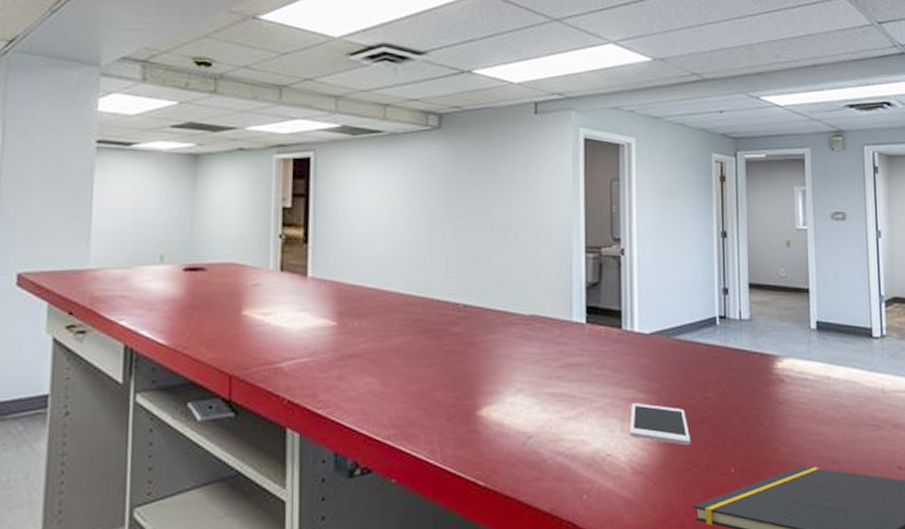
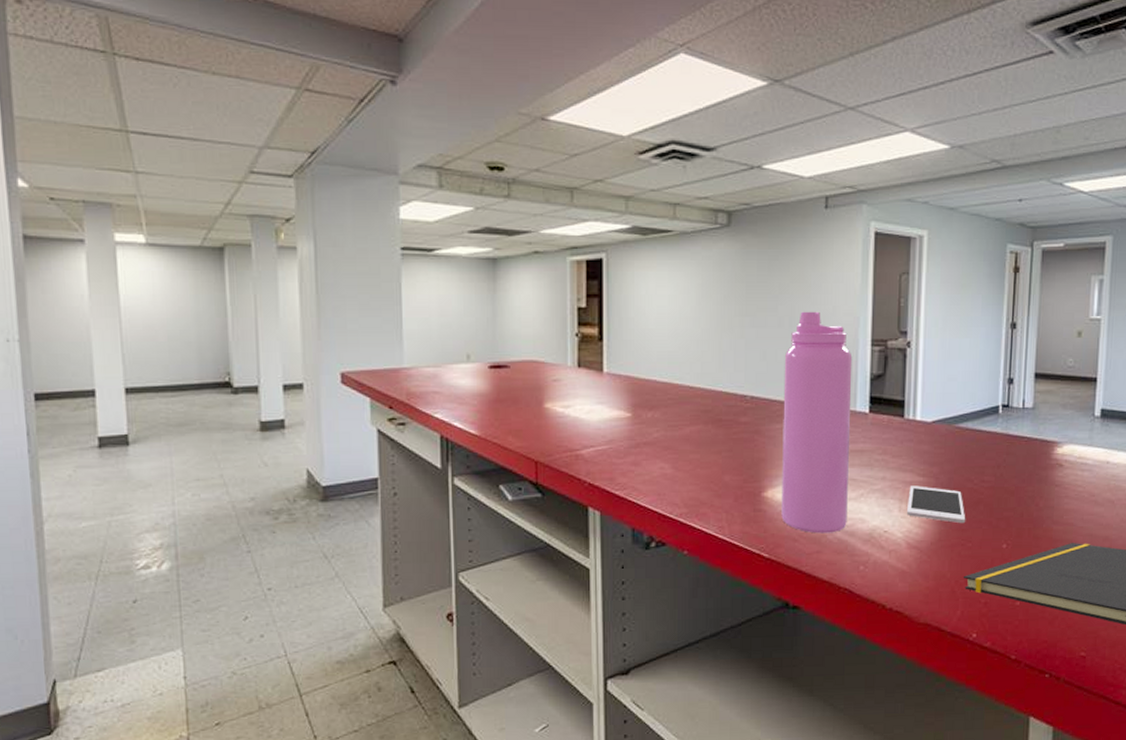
water bottle: none [497,216,568,458] -> present [781,311,853,534]

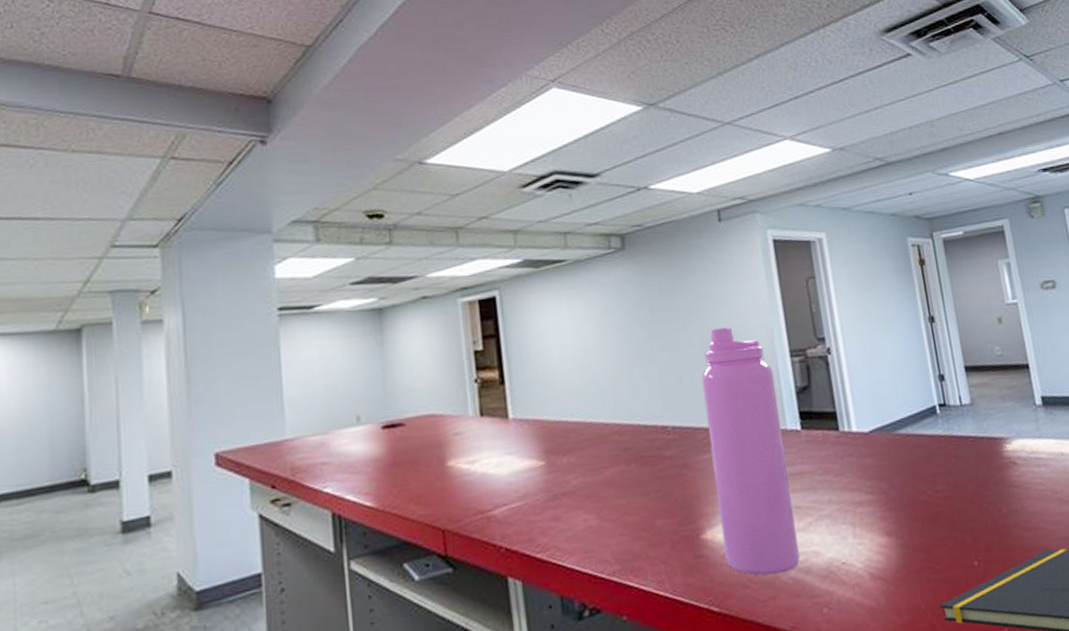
cell phone: present [907,486,966,524] -> none [860,505,928,544]

